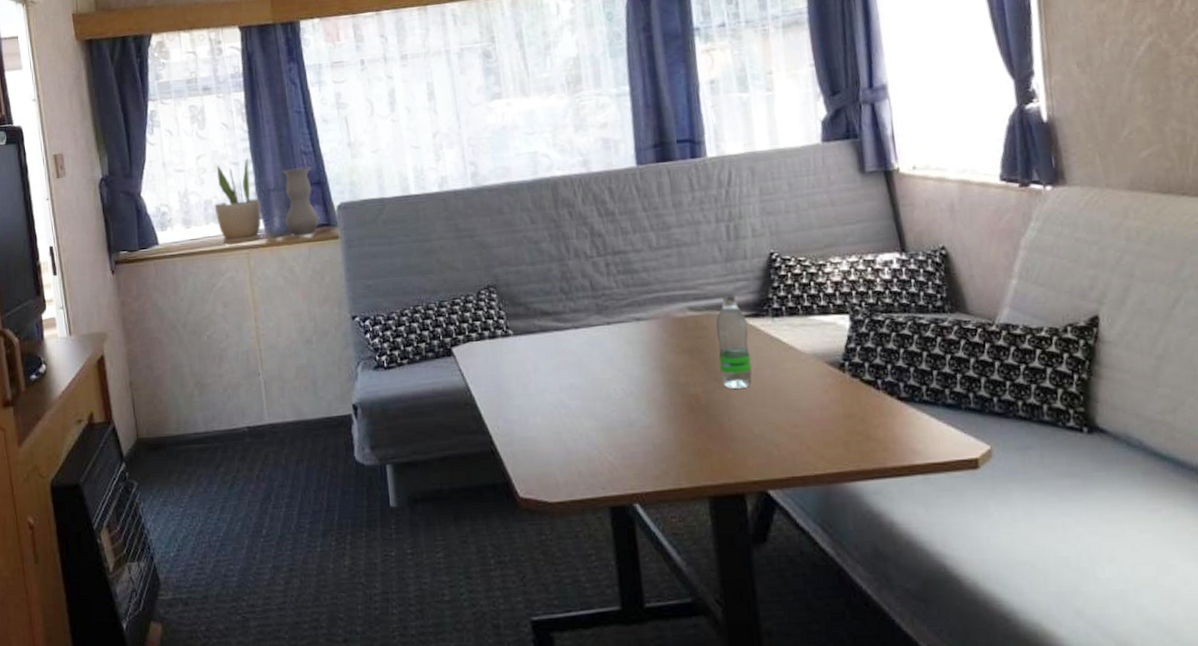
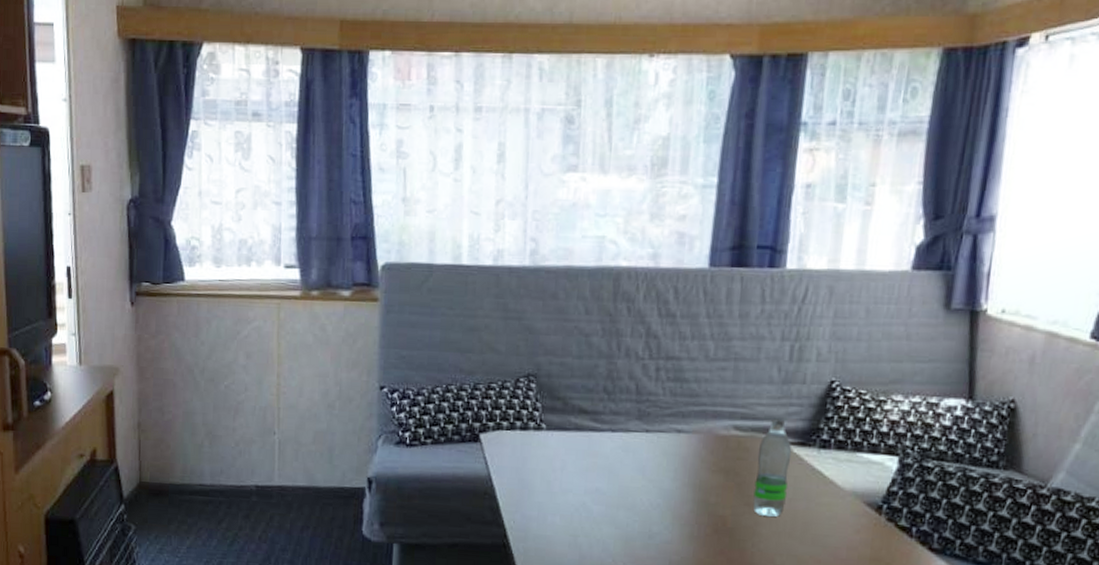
potted plant: present [214,157,262,246] -> none [249,198,299,293]
vase: present [282,167,320,236] -> none [323,217,361,293]

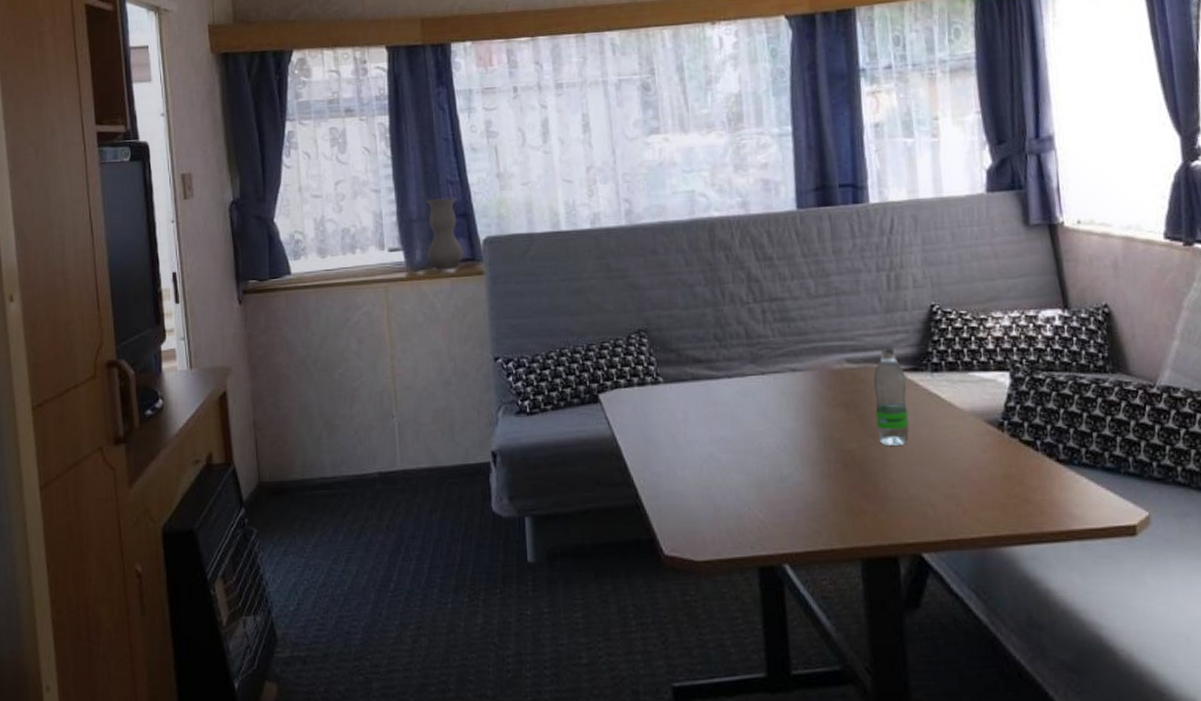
vase: none [323,217,361,293] -> present [426,197,464,270]

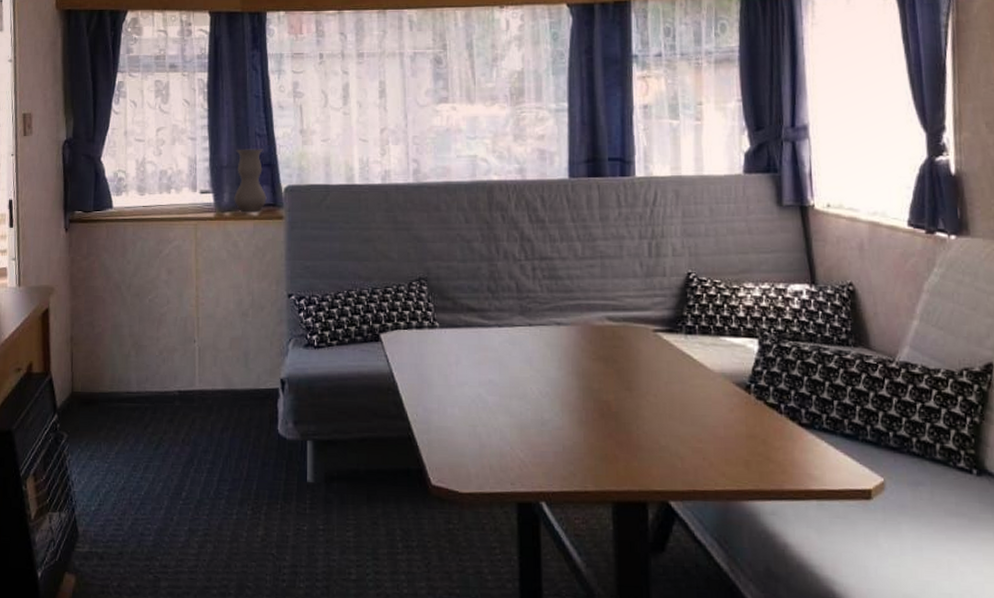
bottle: present [873,347,909,446] -> none [631,309,662,400]

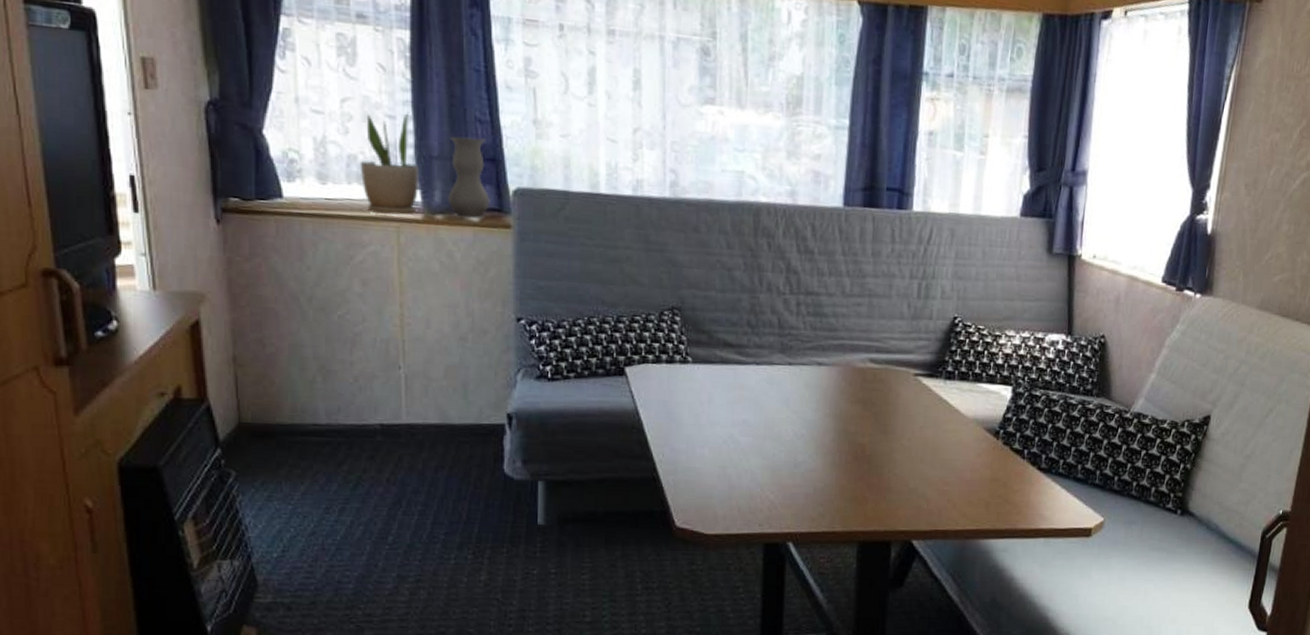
potted plant: none [169,134,212,216] -> present [360,112,419,215]

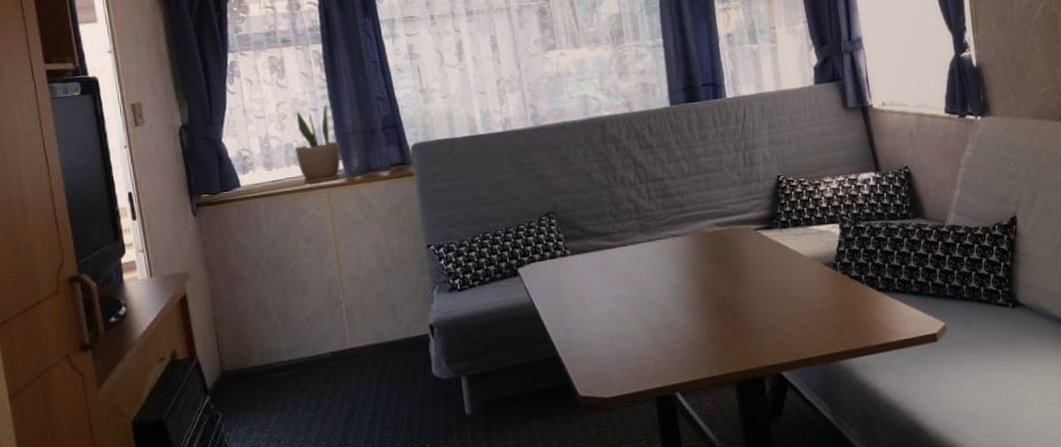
vase: present [448,136,490,219] -> none [360,111,396,175]

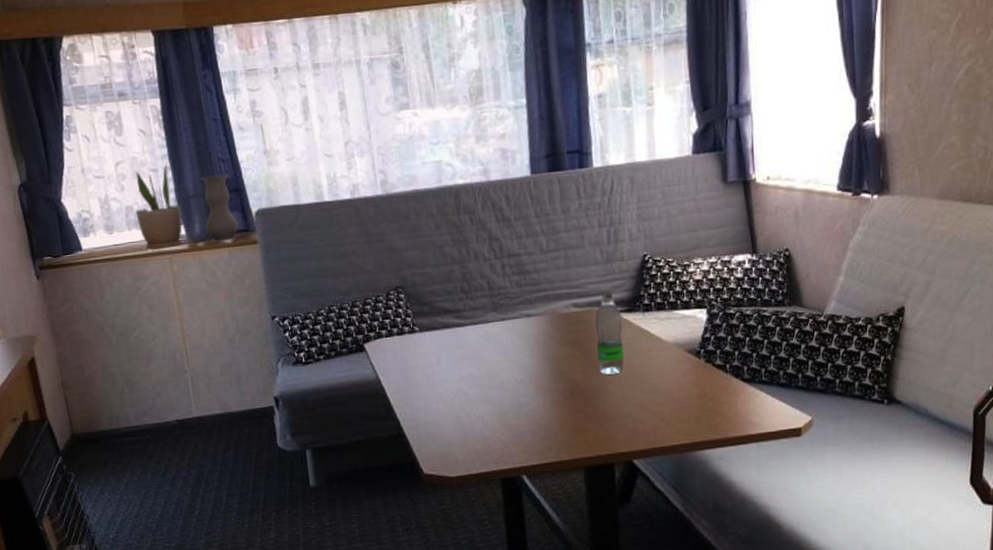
vase: none [360,111,396,175] -> present [201,174,239,241]
bottle: none [737,211,767,290] -> present [595,292,624,375]

